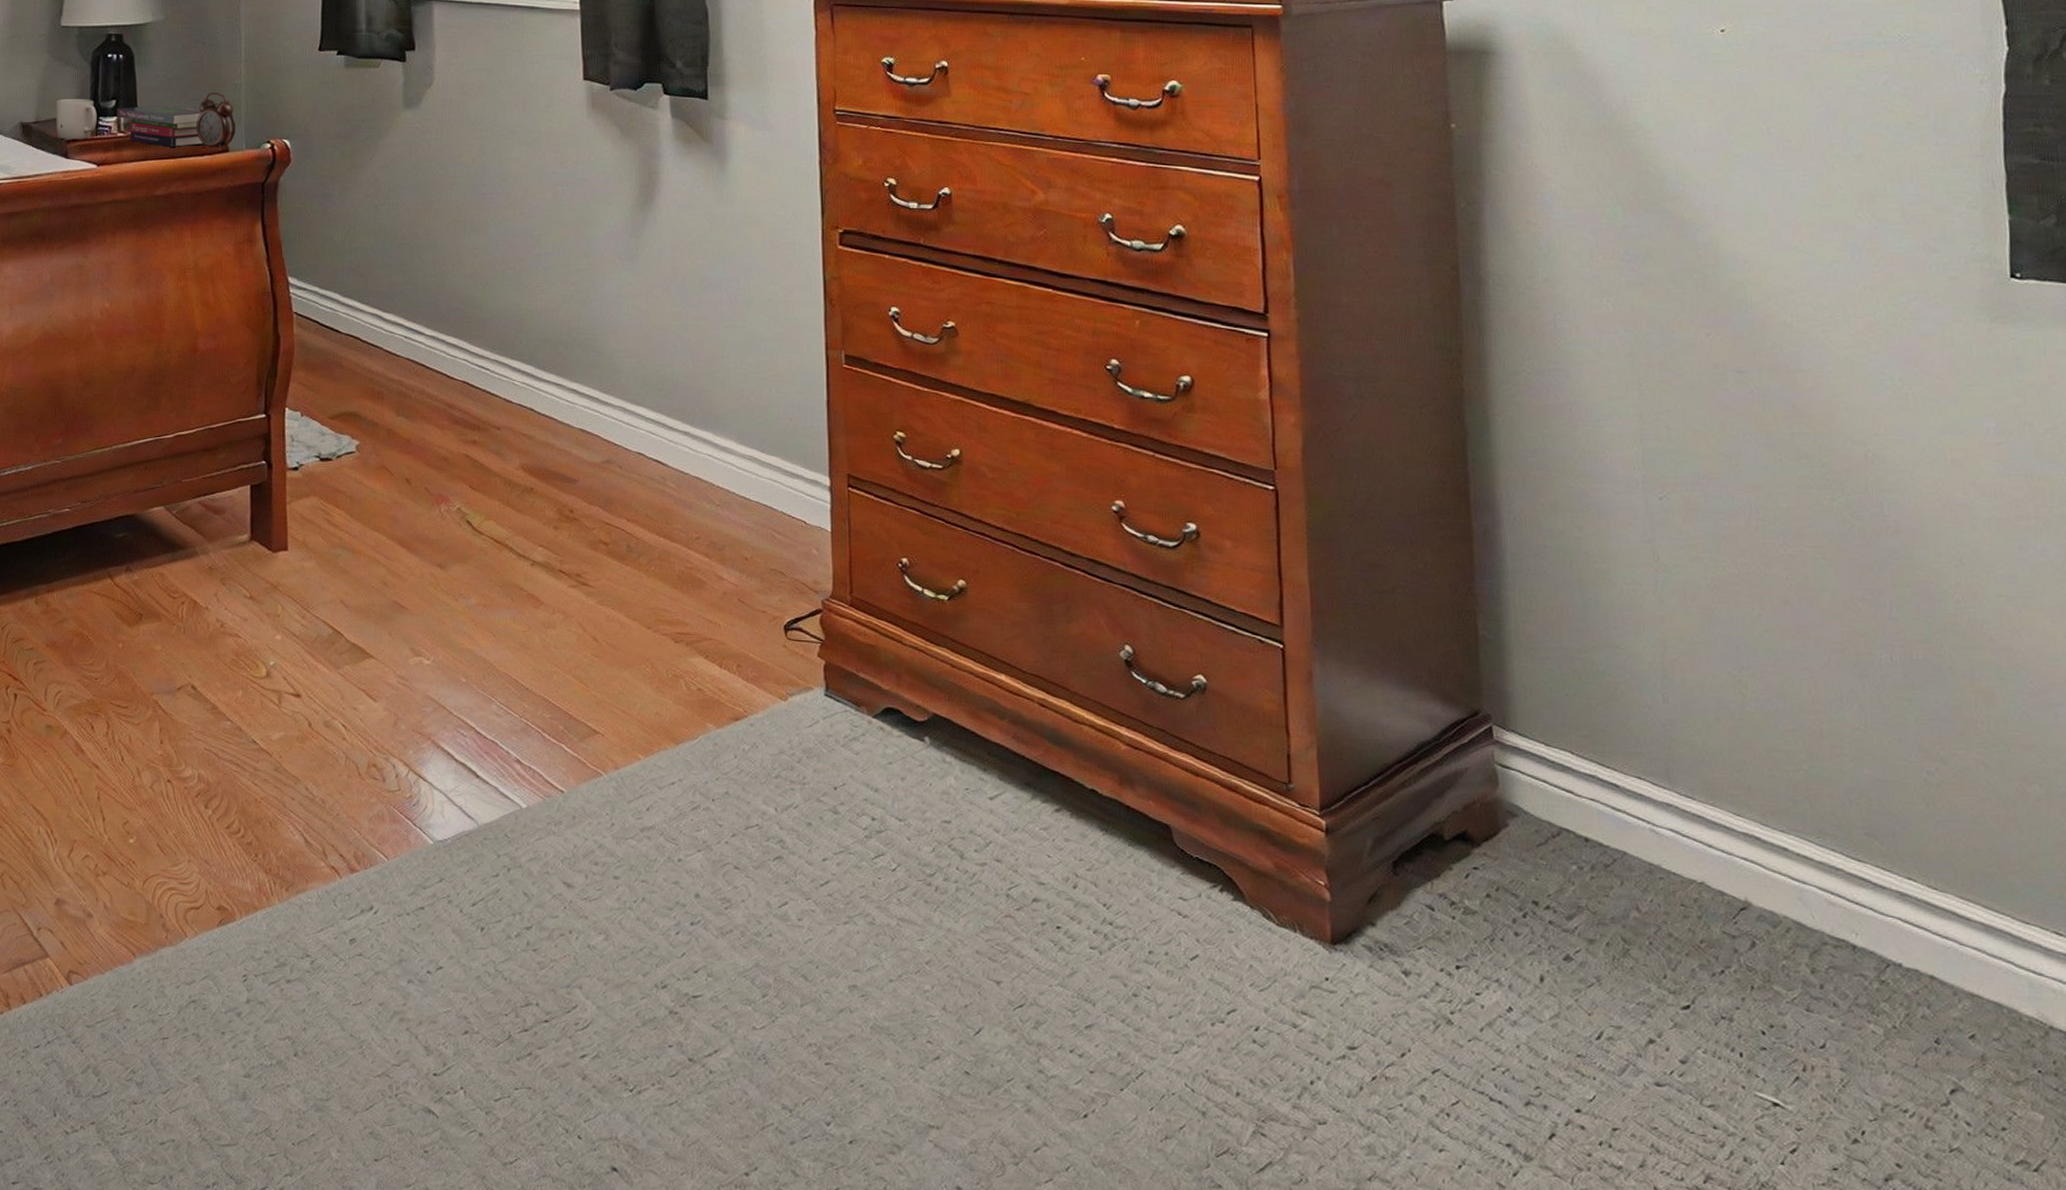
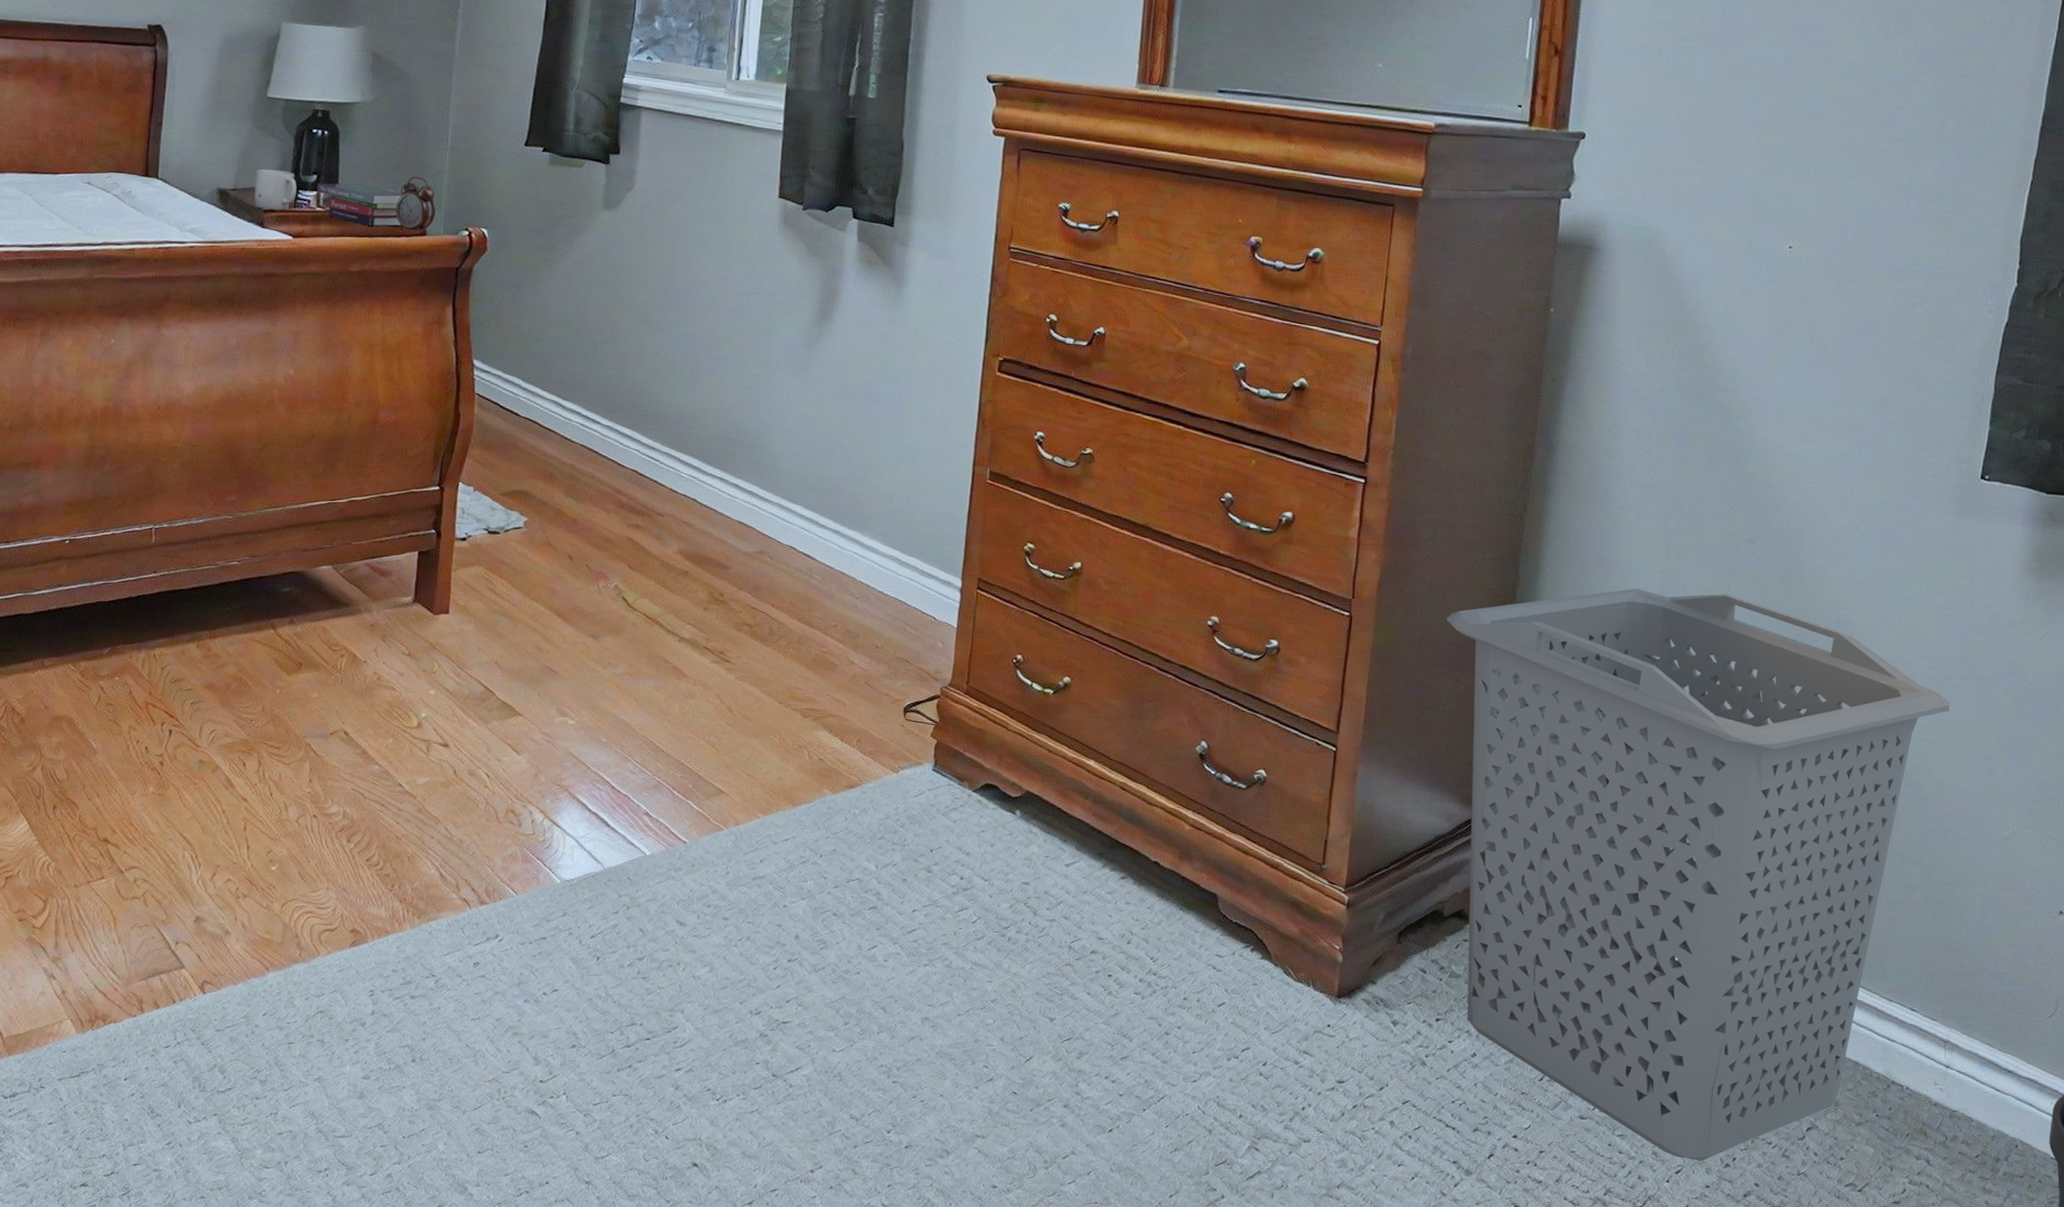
laundry basket: none [1389,435,2029,1137] -> present [1446,588,1950,1162]

